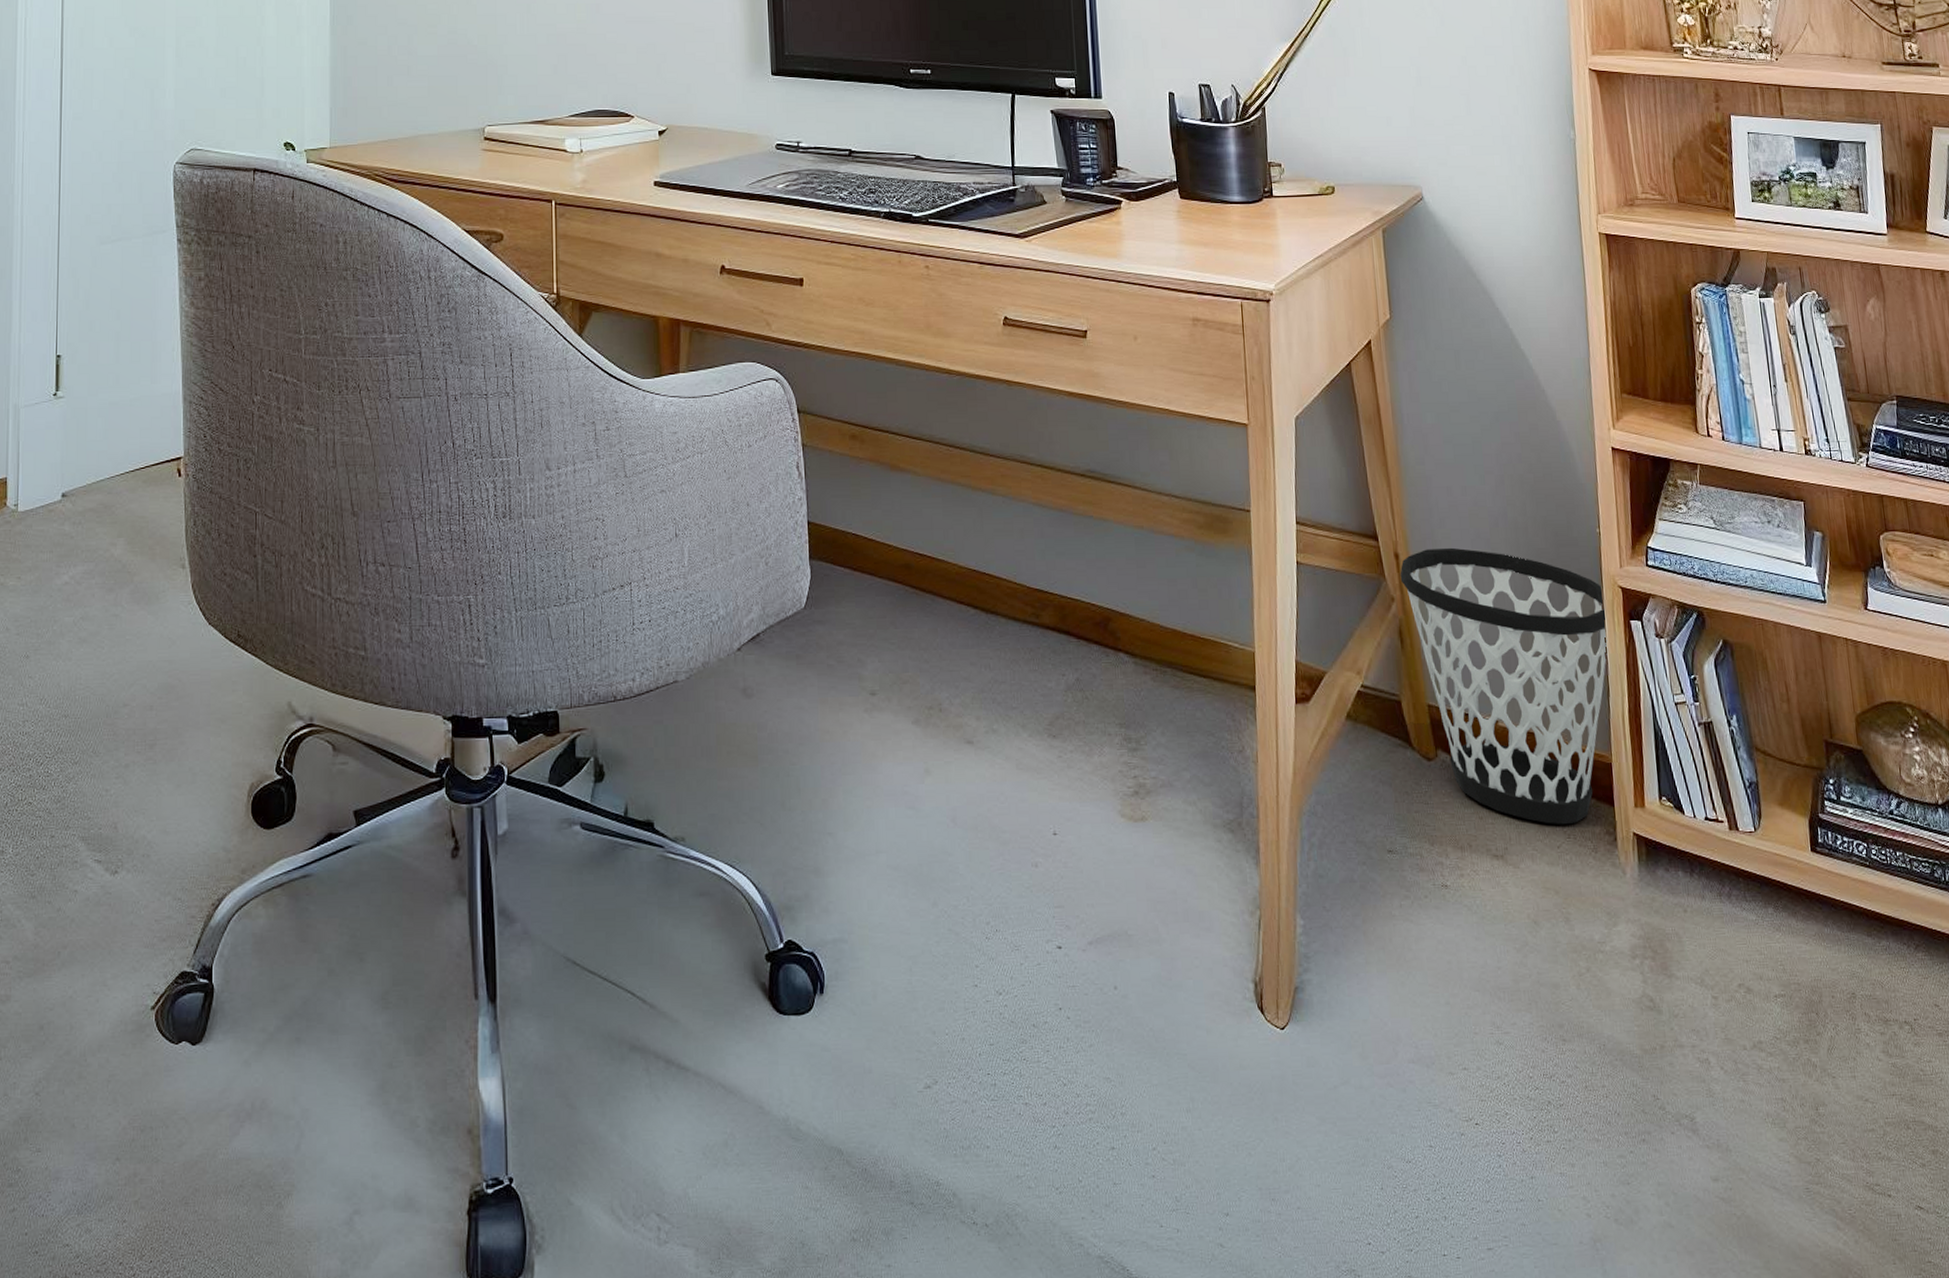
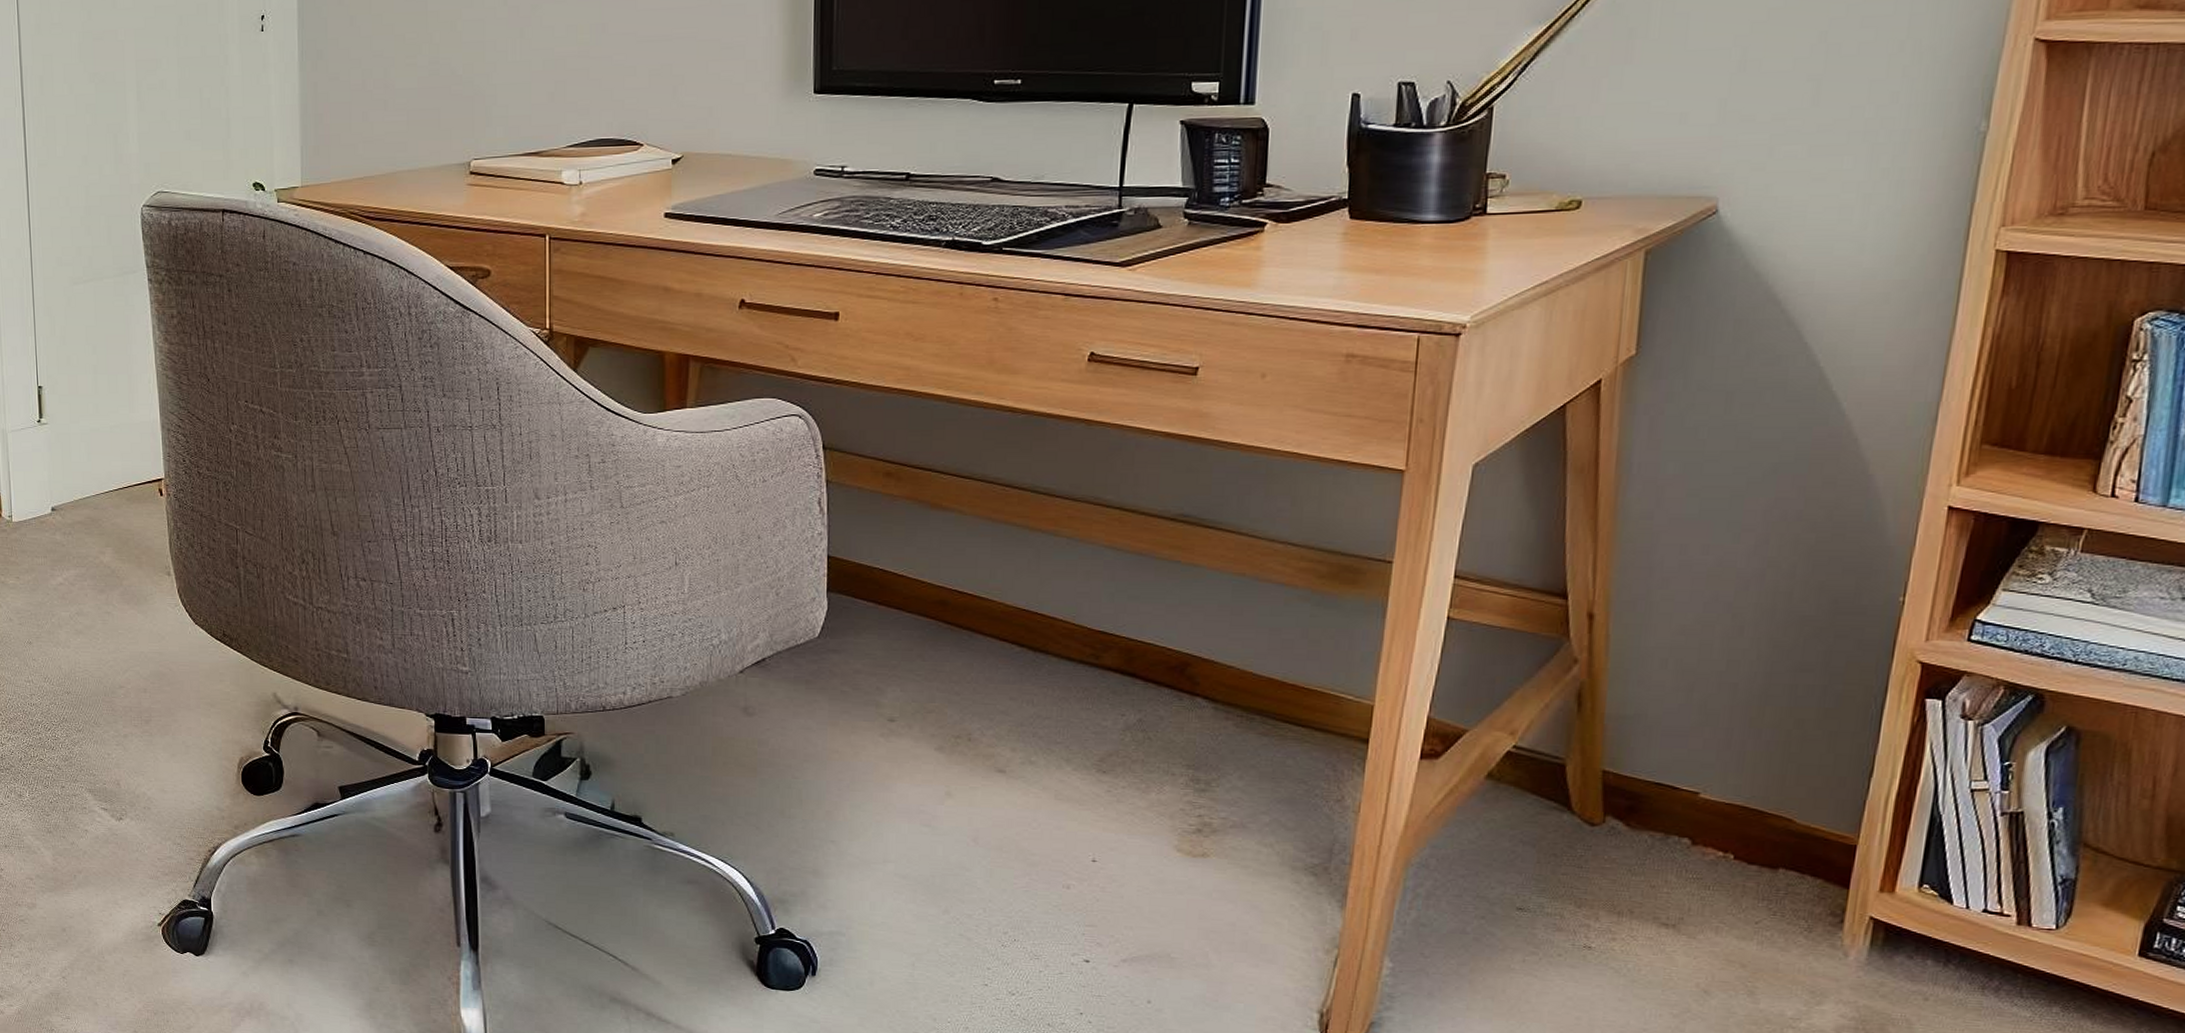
wastebasket: present [1400,547,1608,825] -> none [1591,610,1893,902]

